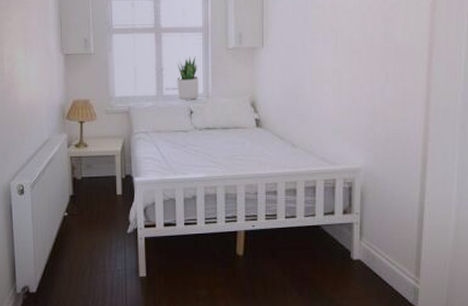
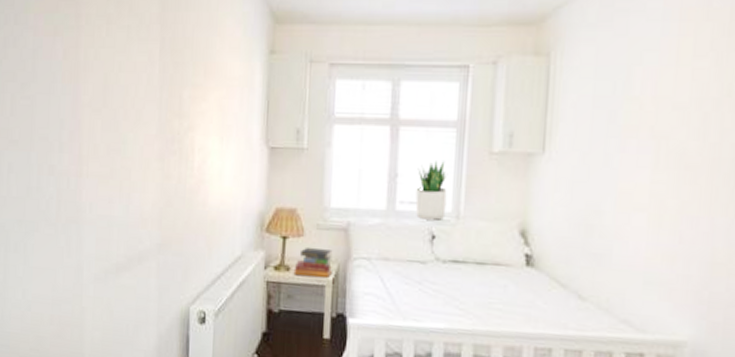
books: none [90,127,119,150] -> present [293,246,333,277]

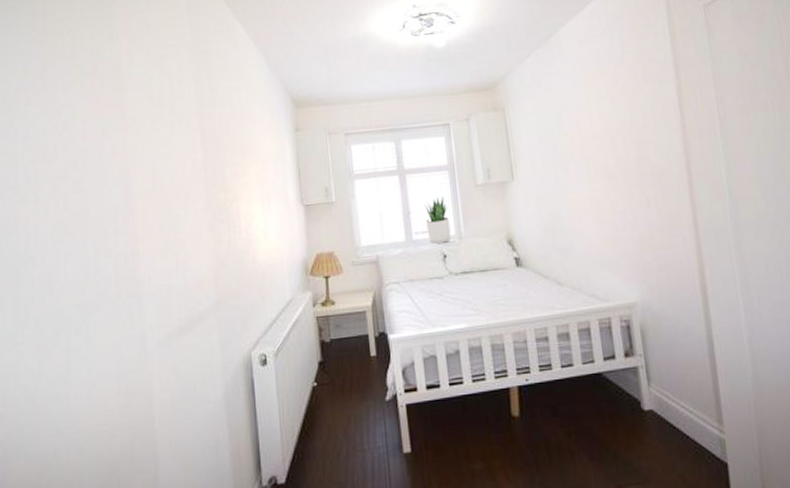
books: present [293,246,333,277] -> none [338,281,370,308]

